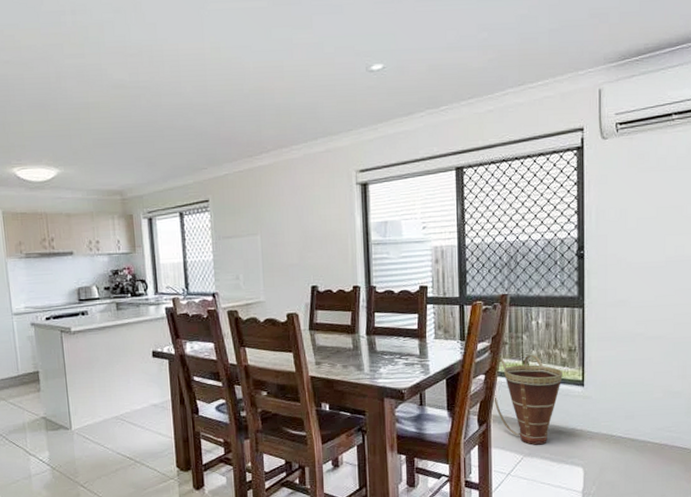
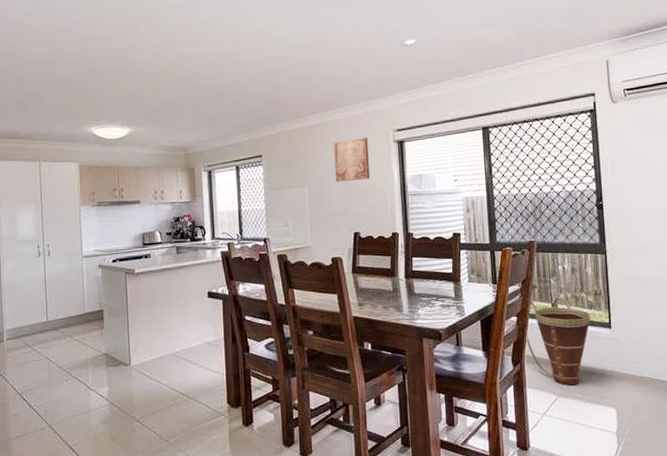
wall art: none [288,179,329,230] -> present [333,137,370,182]

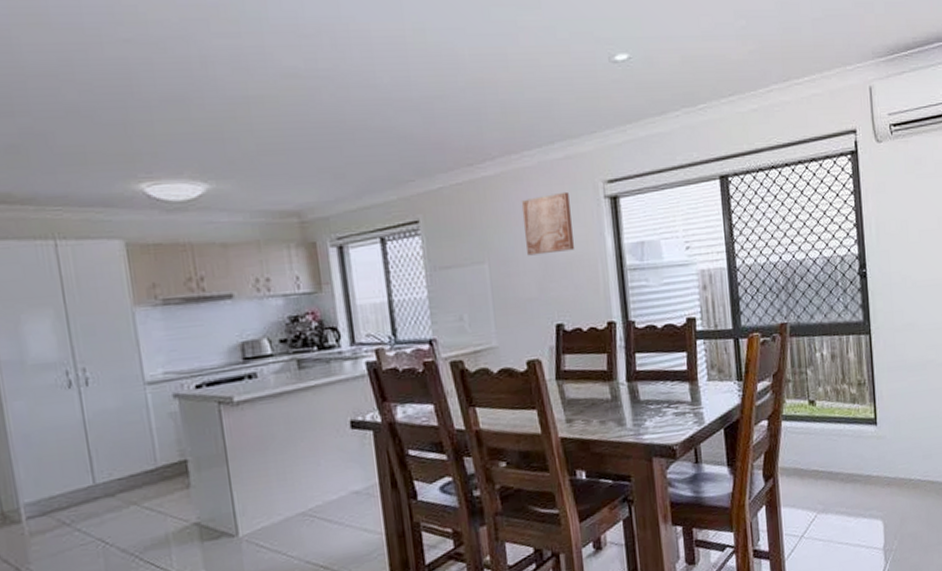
basket: present [525,298,590,386] -> none [778,392,854,499]

